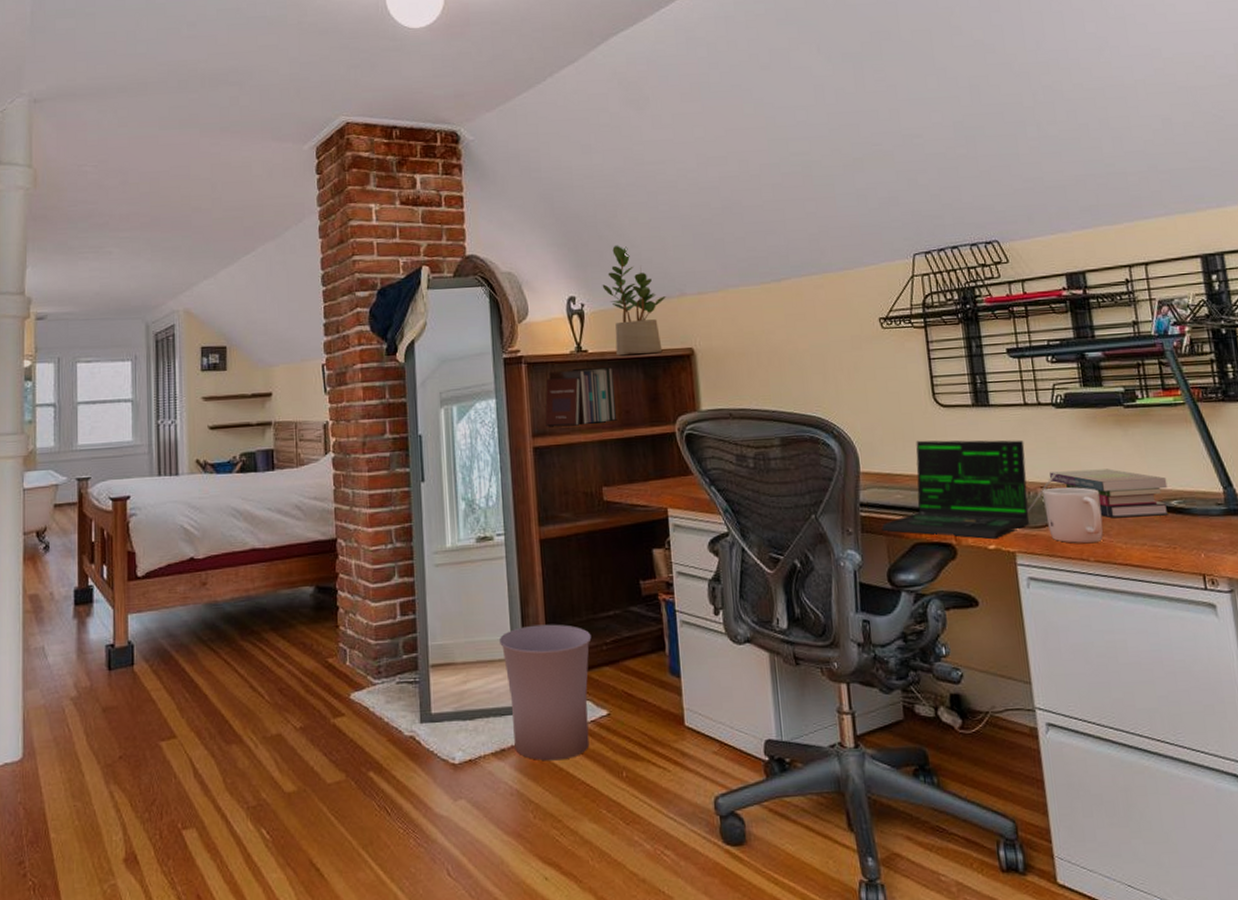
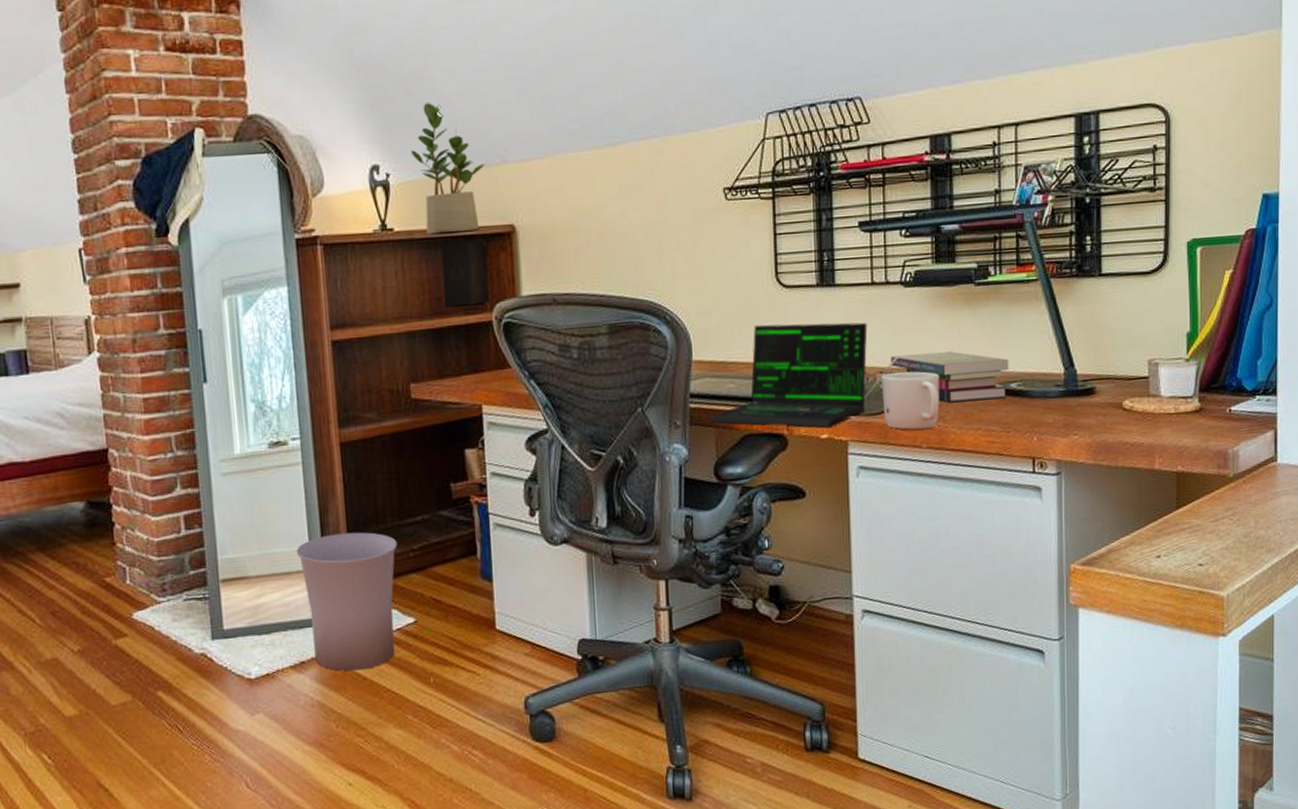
books: present [545,367,616,427] -> none [344,248,426,318]
decorative box: none [629,361,672,420] -> present [441,240,489,308]

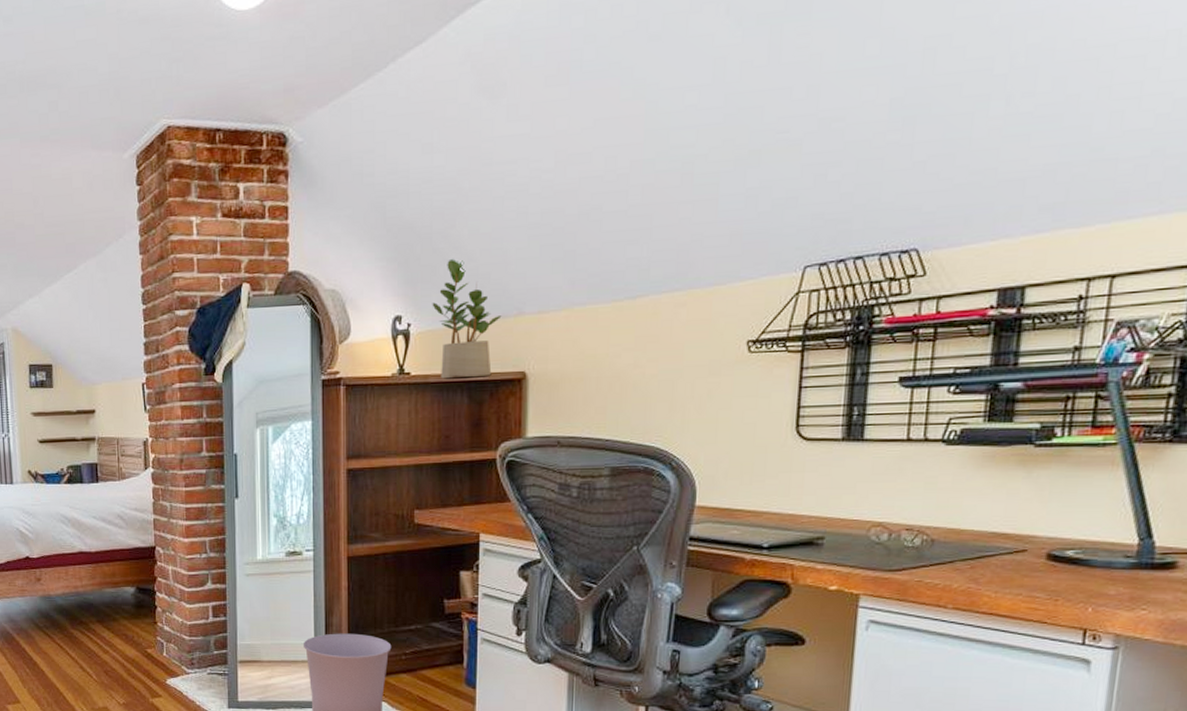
decorative box: present [441,240,489,308] -> none [453,385,497,445]
laptop: present [711,322,899,429] -> none [709,475,931,581]
mug: present [882,371,940,430] -> none [904,530,979,590]
books: present [891,351,1009,403] -> none [920,513,1068,566]

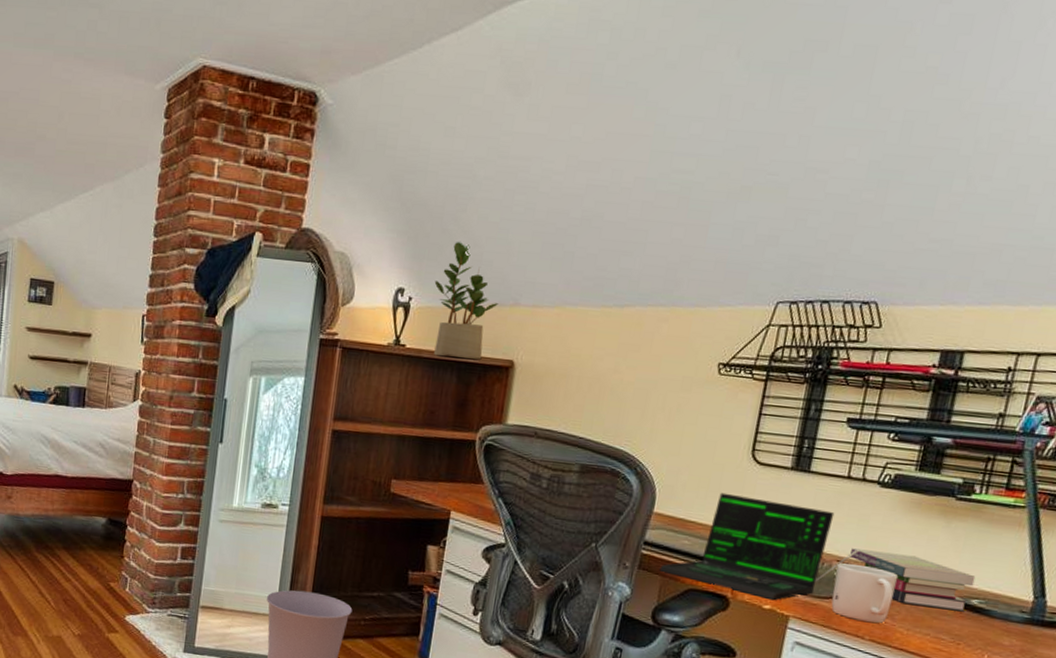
laptop: none [709,475,931,581] -> present [659,492,860,601]
mug: none [904,530,979,590] -> present [831,563,899,623]
books: none [920,513,1068,566] -> present [850,548,976,612]

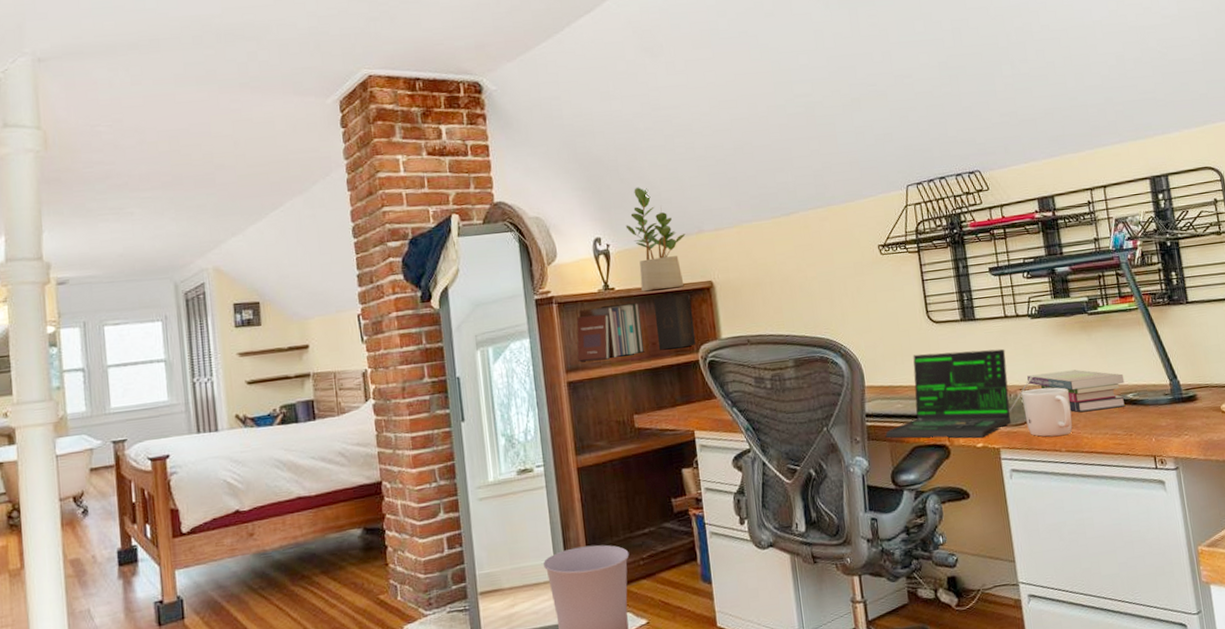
books: none [348,360,428,419] -> present [577,303,644,363]
decorative box: none [437,365,486,424] -> present [654,294,695,351]

